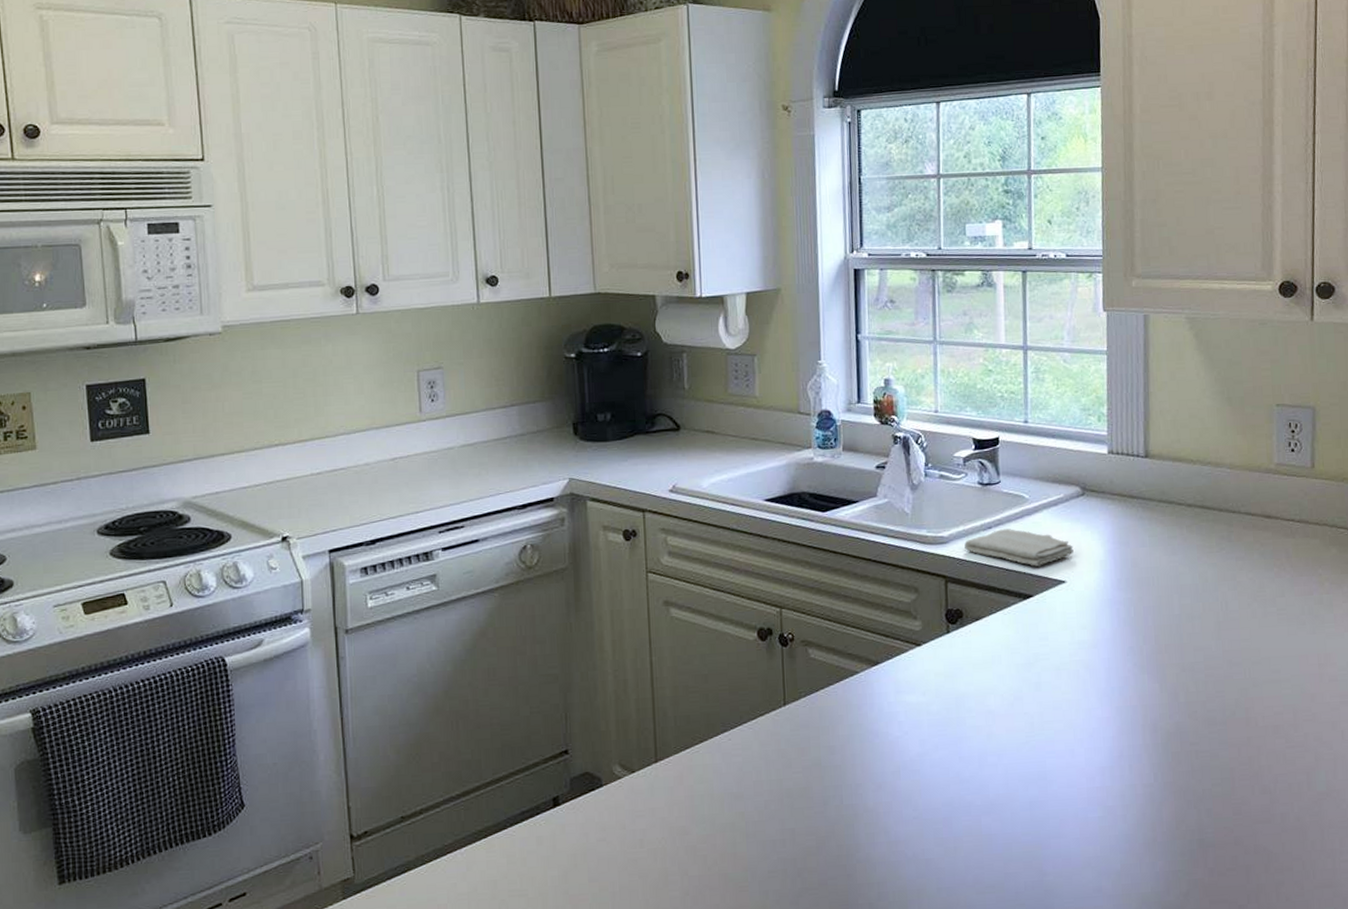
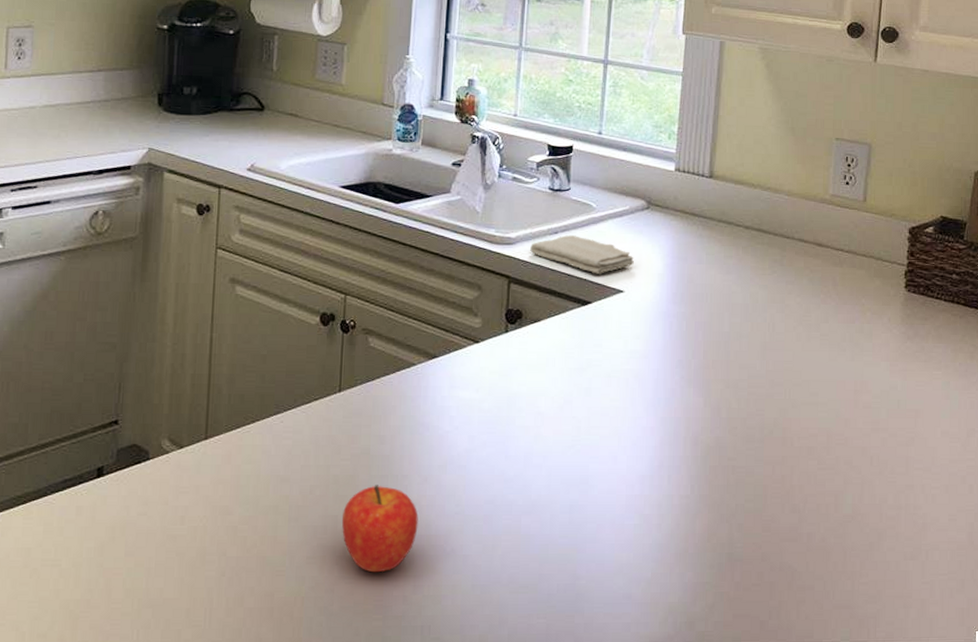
fruit: none [799,795,877,883] -> present [341,485,418,573]

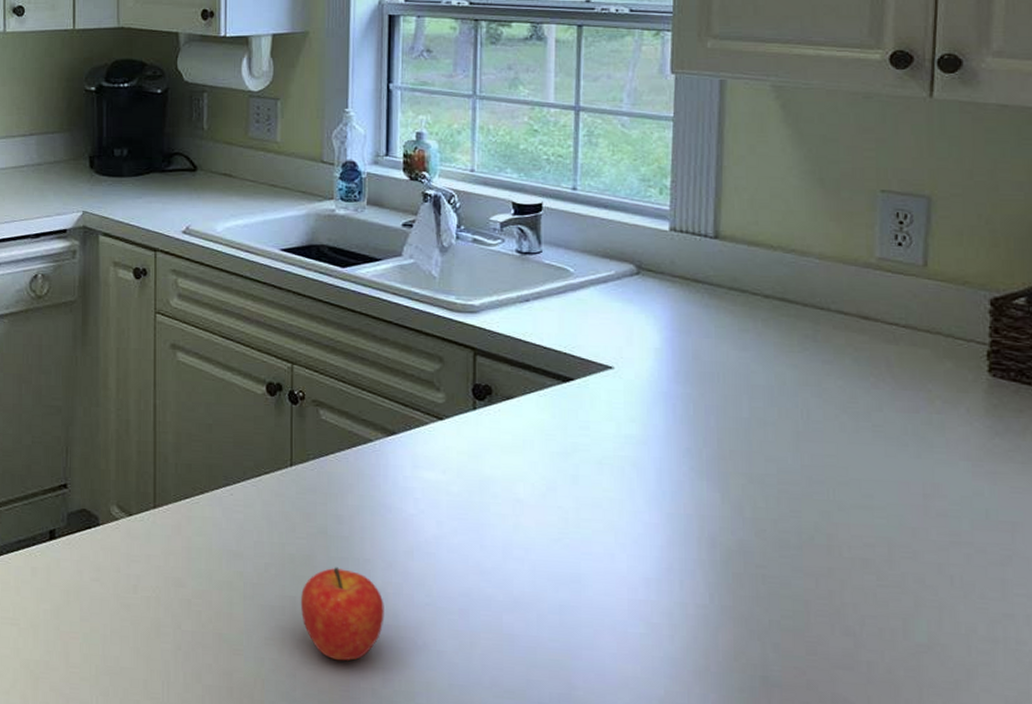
washcloth: present [530,235,634,274] -> none [497,303,624,348]

